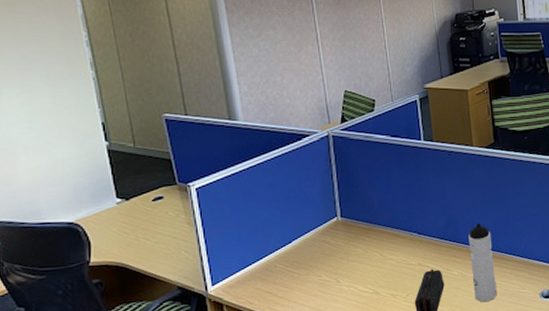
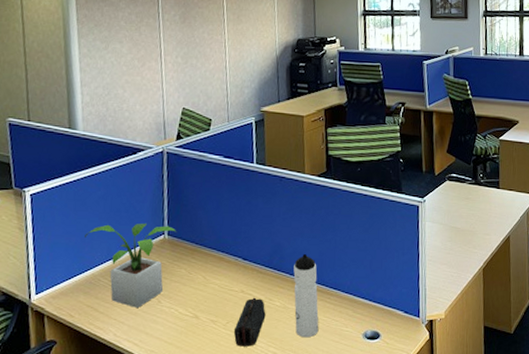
potted plant: none [256,207,350,289] -> present [85,223,177,308]

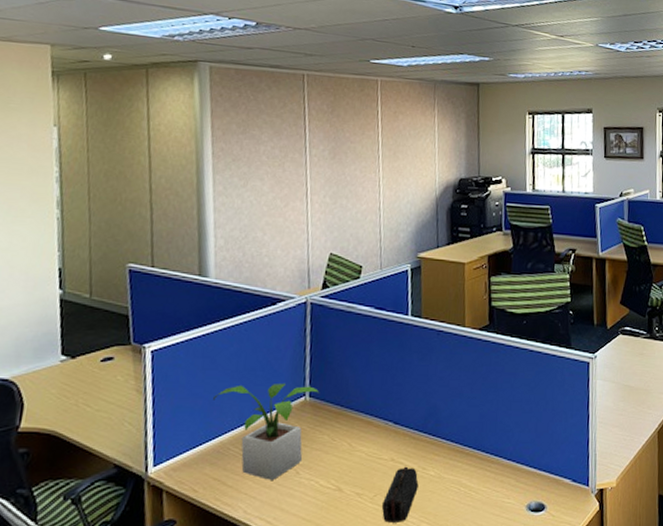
water bottle: present [293,254,319,338] -> none [450,417,478,511]

